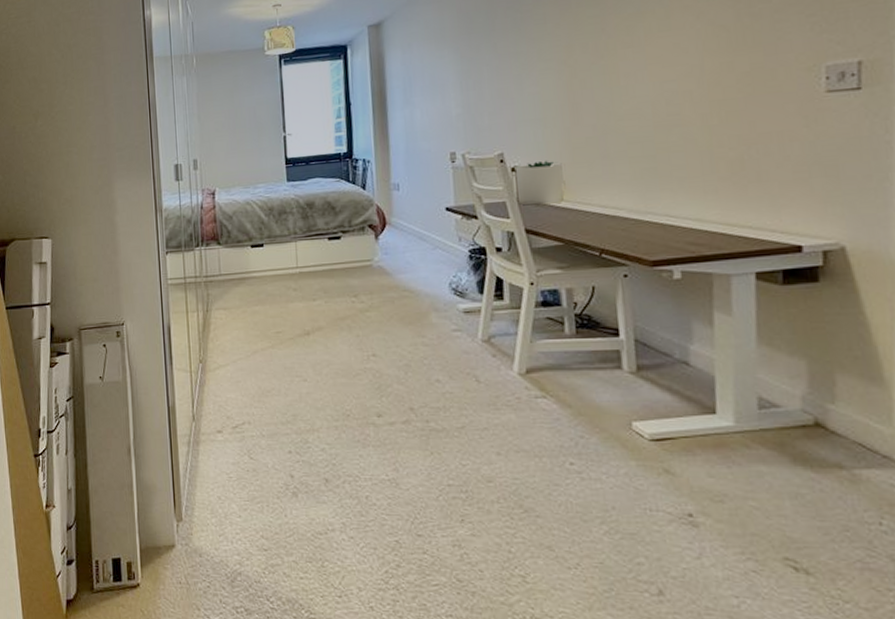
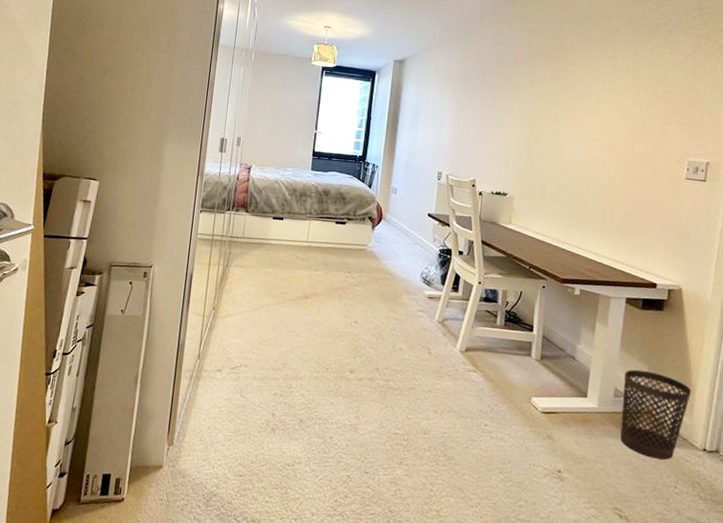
trash bin: none [770,367,886,487] -> present [620,369,692,460]

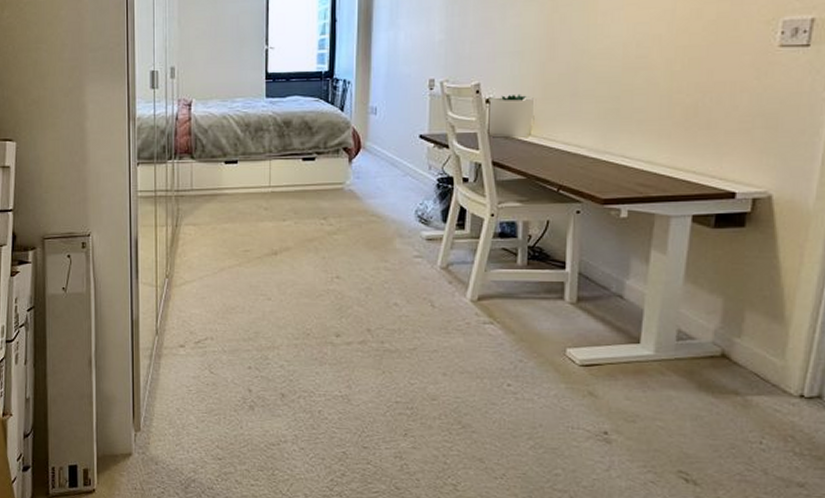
trash bin: present [620,369,692,460] -> none [686,304,785,411]

